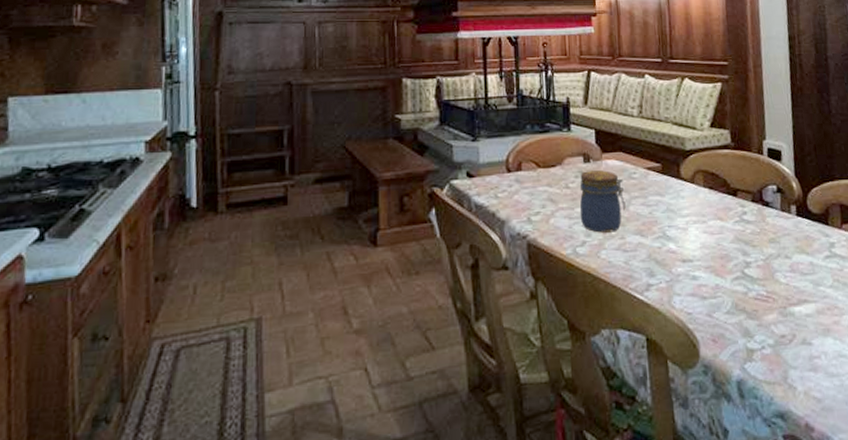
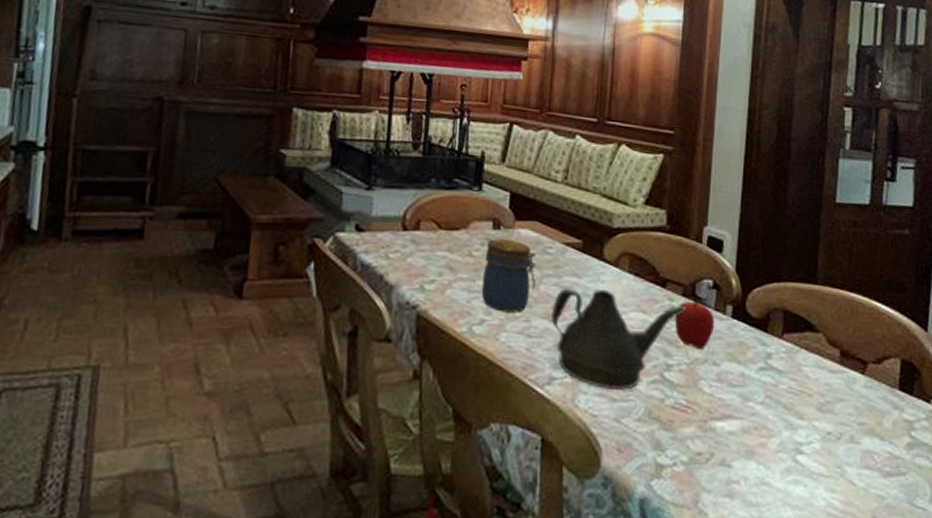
teapot: none [641,204,757,289] -> present [550,287,687,390]
fruit: none [747,202,783,247] -> present [674,299,715,351]

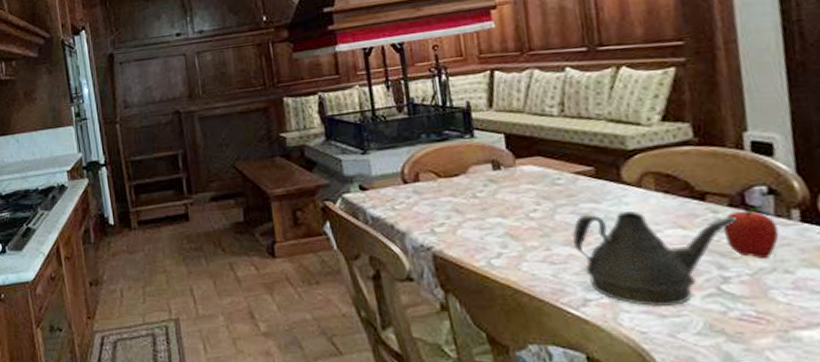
jar: present [481,239,536,313] -> none [489,177,550,244]

